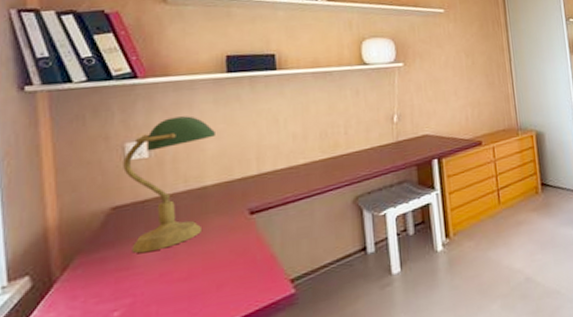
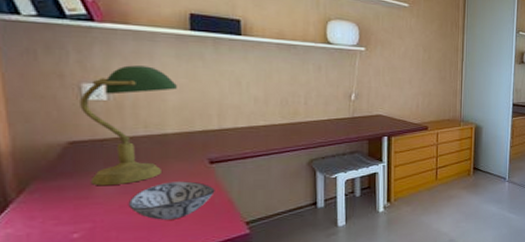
decorative bowl: none [168,237,256,287] -> present [128,181,215,220]

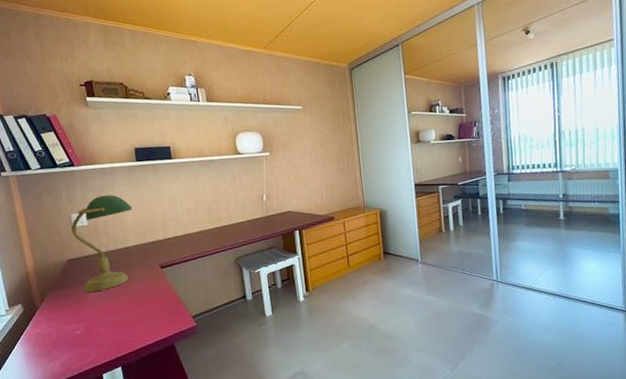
decorative bowl: present [128,181,215,220] -> none [108,284,167,318]

